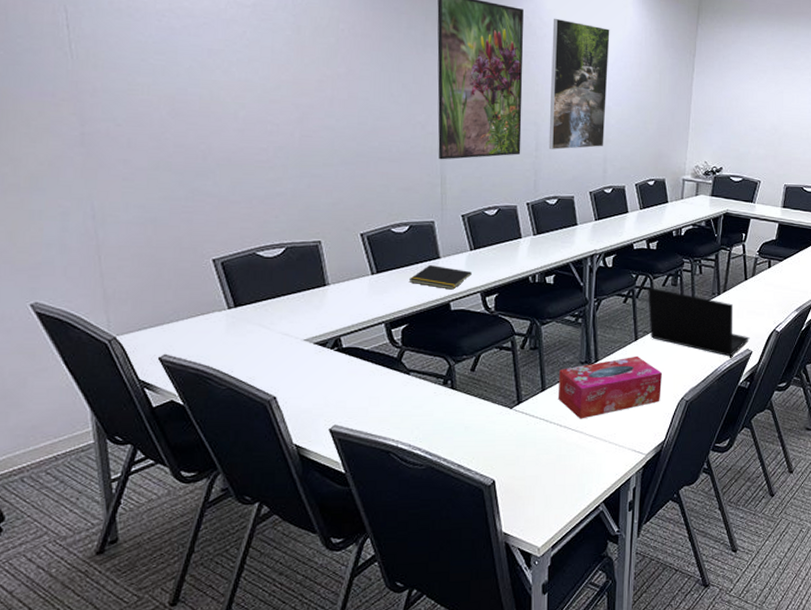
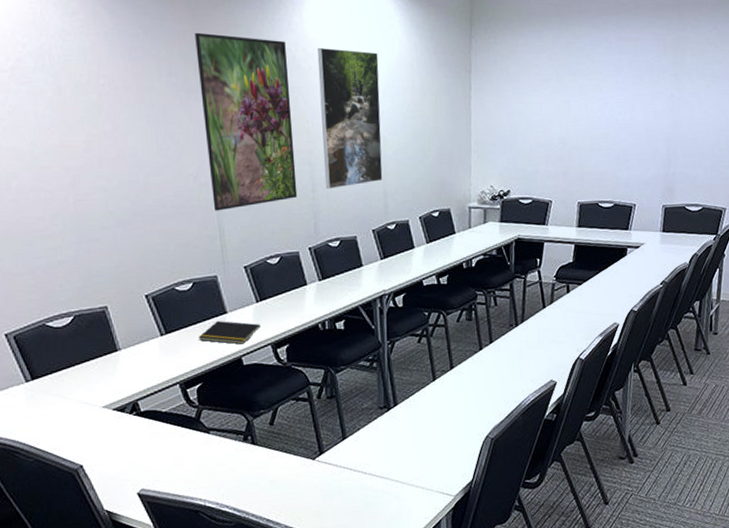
tissue box: present [557,356,663,419] -> none [358,396,465,465]
laptop: present [648,286,750,357] -> none [442,323,553,390]

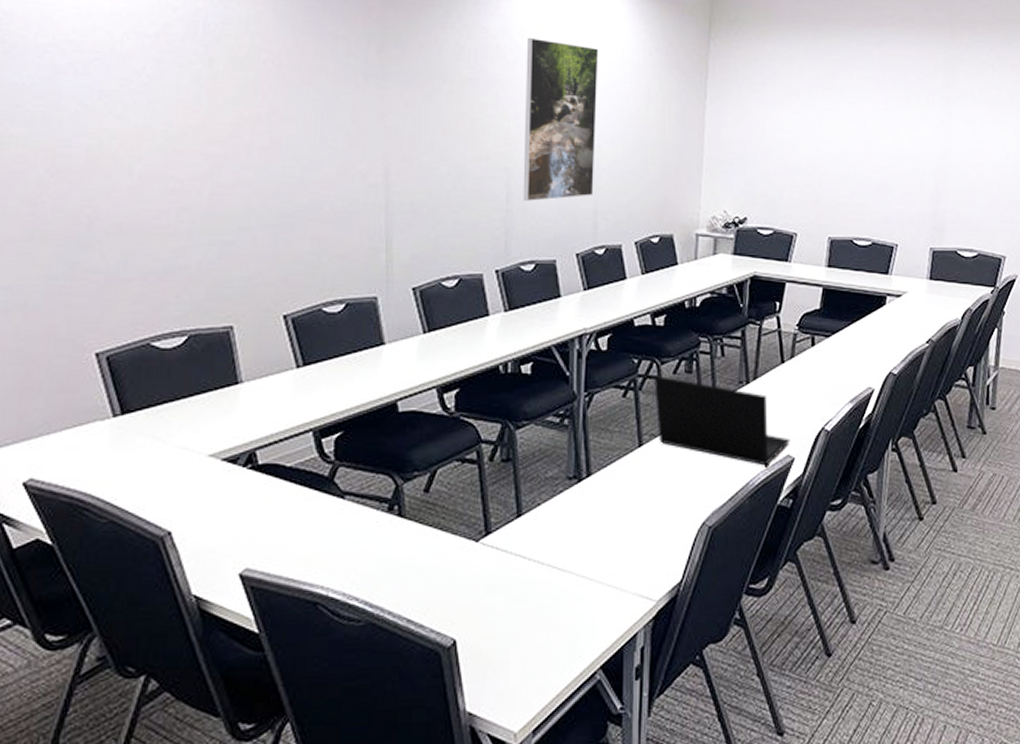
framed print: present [195,32,298,211] -> none [382,9,490,219]
notepad: present [198,320,260,345] -> none [344,352,425,385]
laptop: none [442,323,553,390] -> present [654,375,791,466]

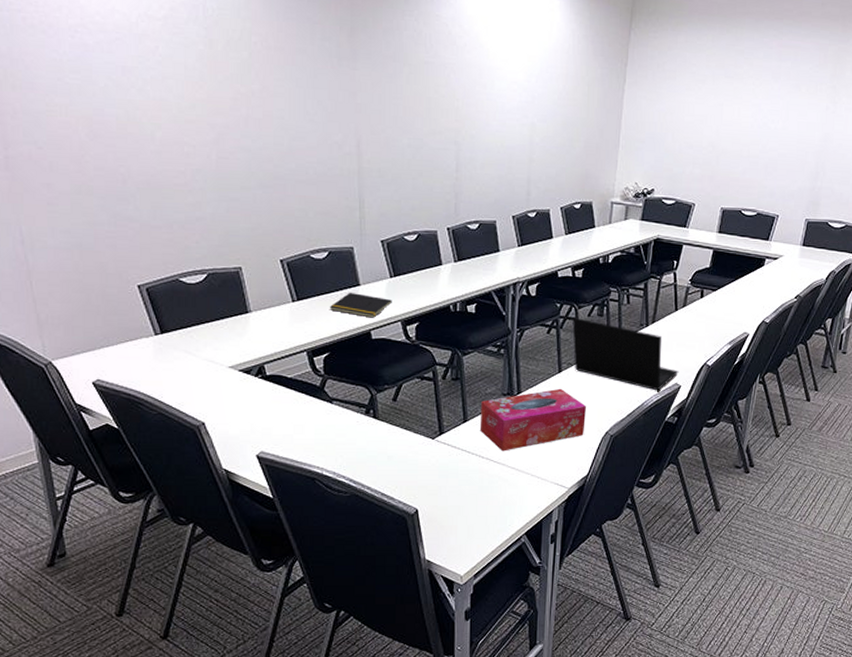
notepad: none [344,352,425,385] -> present [329,292,392,318]
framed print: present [523,37,599,201] -> none [469,25,535,171]
tissue box: none [538,467,677,554] -> present [479,388,587,451]

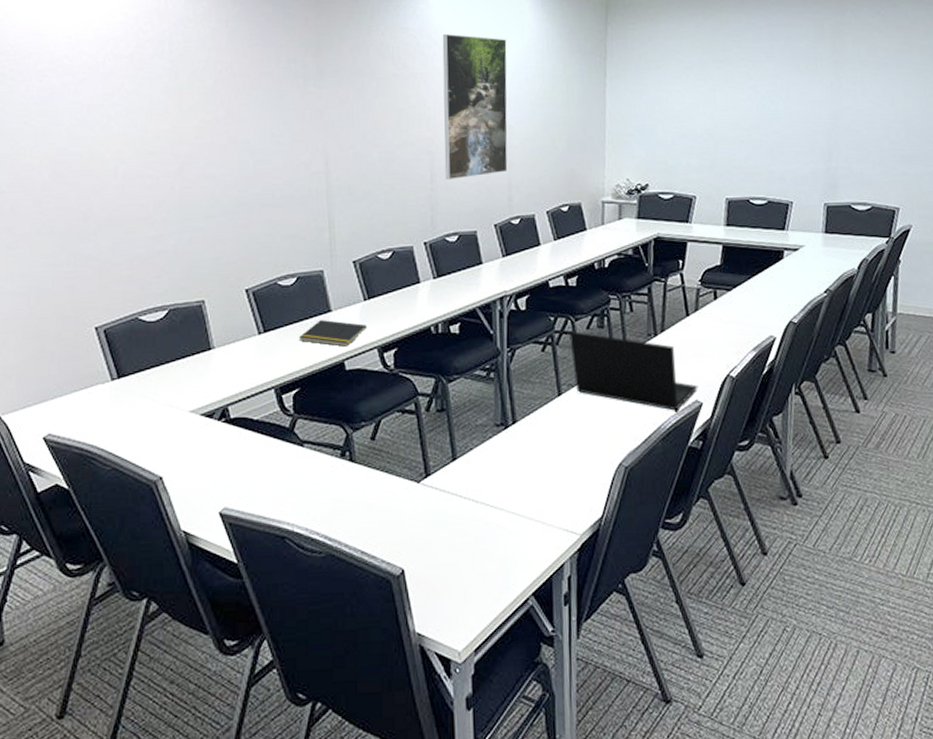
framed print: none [469,25,535,171] -> present [442,33,508,179]
tissue box: present [479,388,587,451] -> none [471,414,595,493]

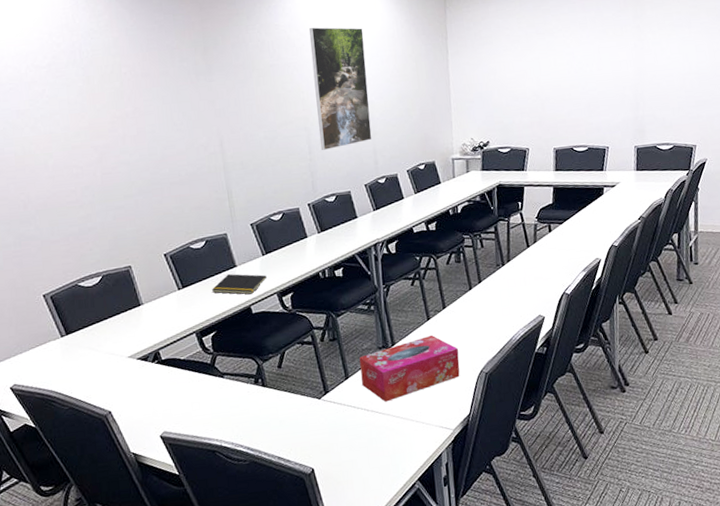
tissue box: none [471,414,595,493] -> present [359,334,460,402]
laptop: present [569,330,699,411] -> none [433,266,541,325]

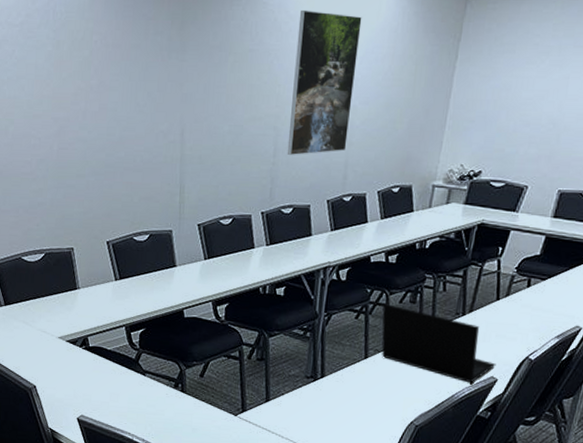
notepad: present [211,273,267,295] -> none [147,272,205,298]
tissue box: present [359,334,460,402] -> none [281,374,392,433]
laptop: none [433,266,541,325] -> present [381,302,496,384]

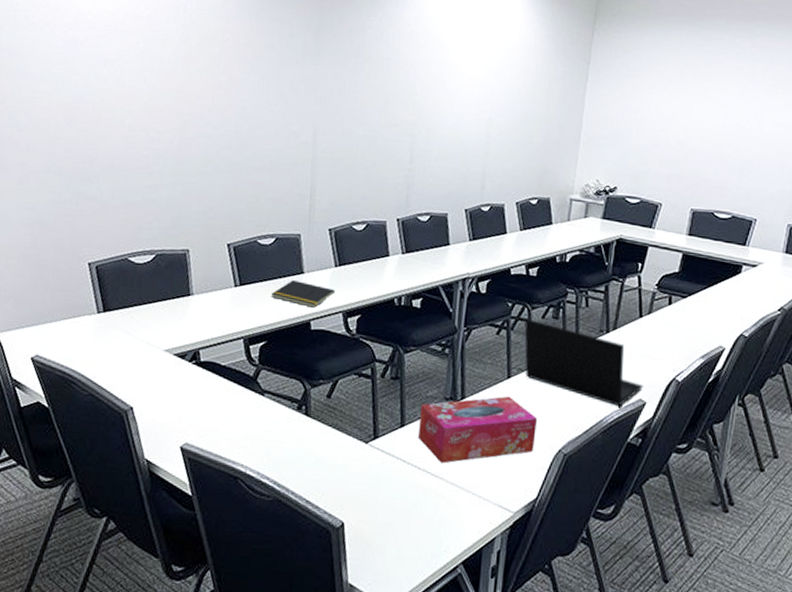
notepad: none [147,272,205,298] -> present [270,279,335,308]
tissue box: none [281,374,392,433] -> present [417,396,538,464]
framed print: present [287,9,362,155] -> none [423,25,496,163]

